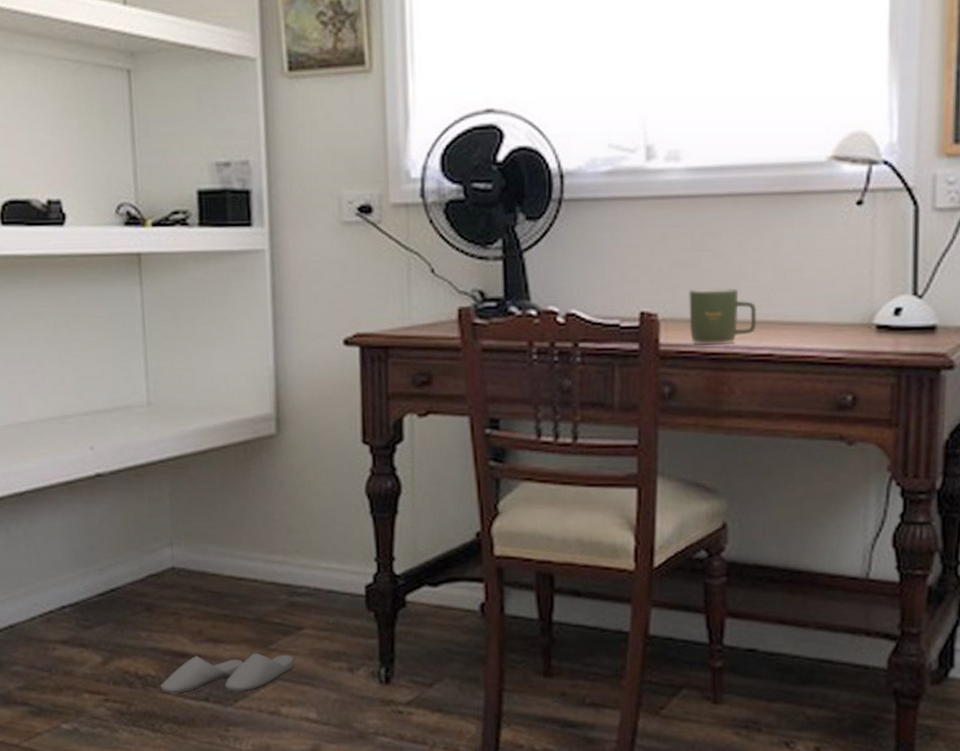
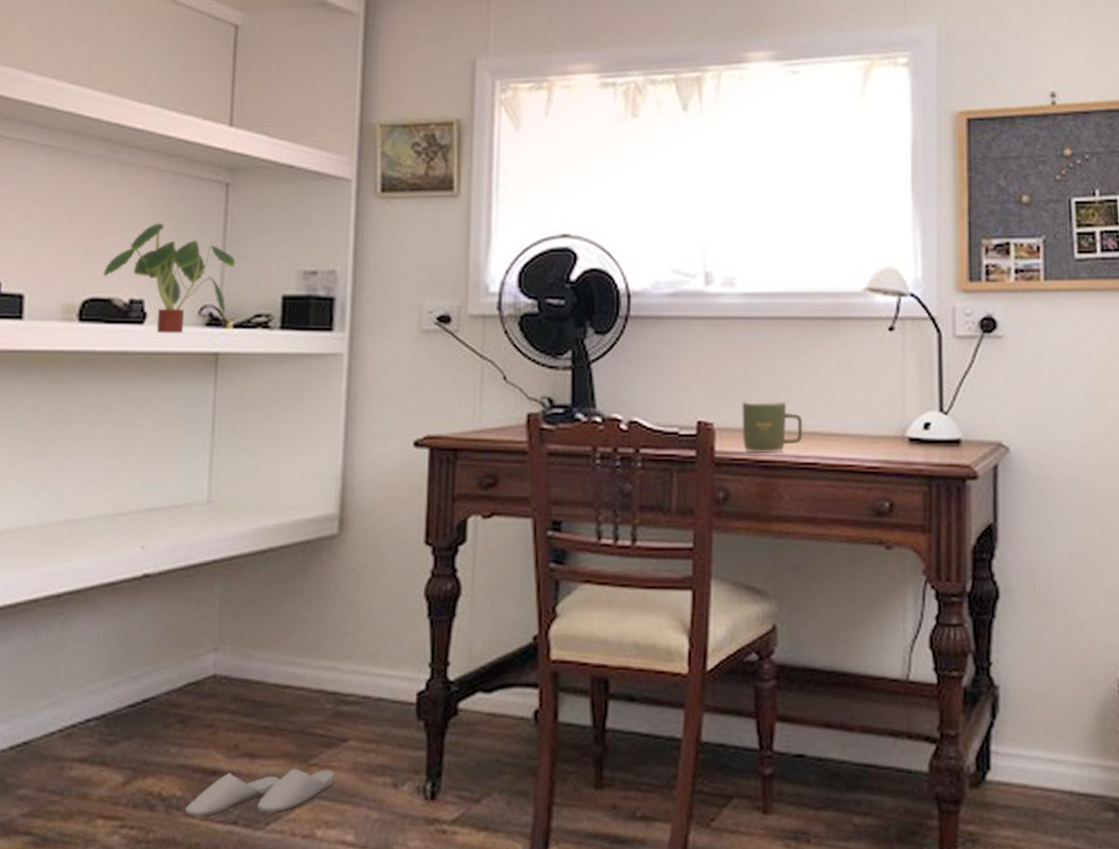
plant: none [17,117,147,235] -> present [102,223,236,334]

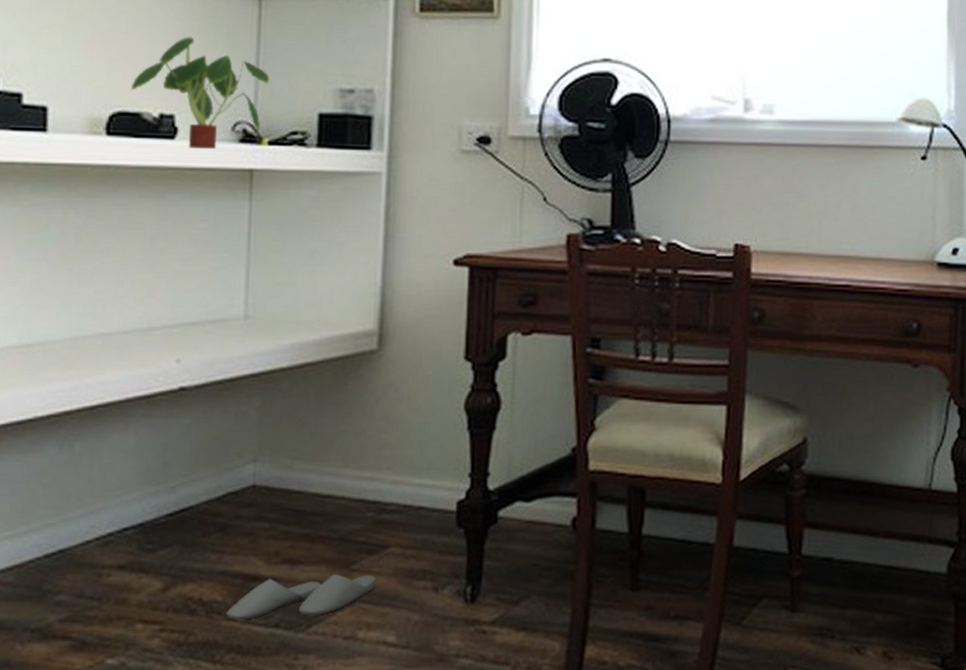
mug: present [742,400,803,453] -> none [777,225,837,275]

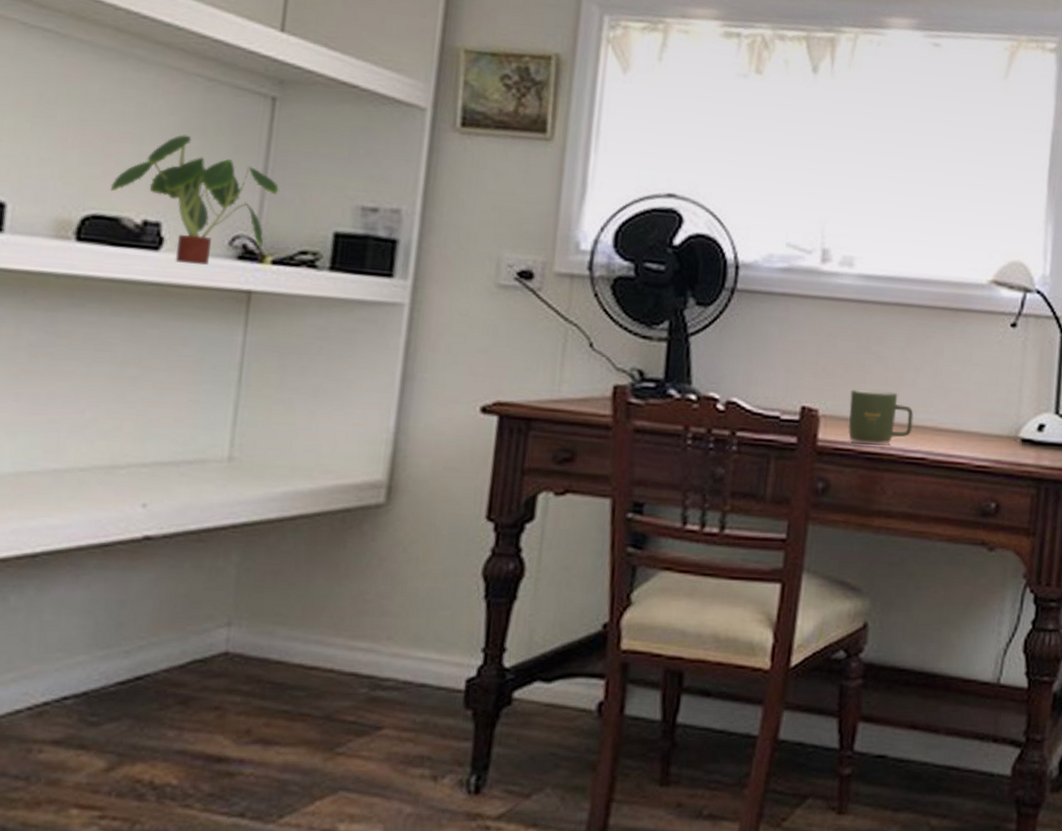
slippers: present [226,574,376,620] -> none [181,758,365,808]
mug: none [777,225,837,275] -> present [847,389,914,445]

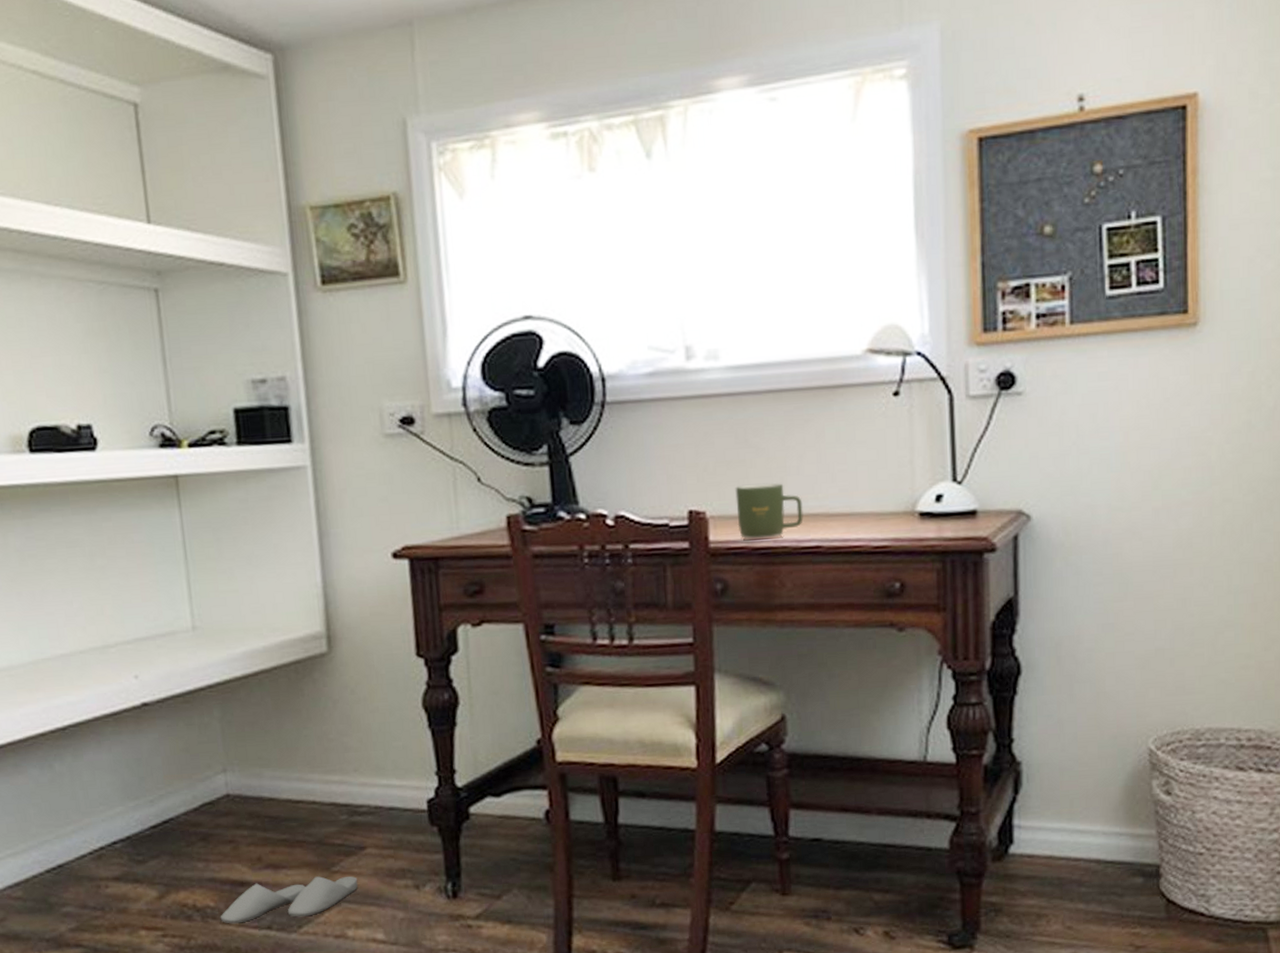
plant: present [109,134,279,266] -> none [44,339,180,459]
slippers: none [181,758,365,808] -> present [220,876,359,924]

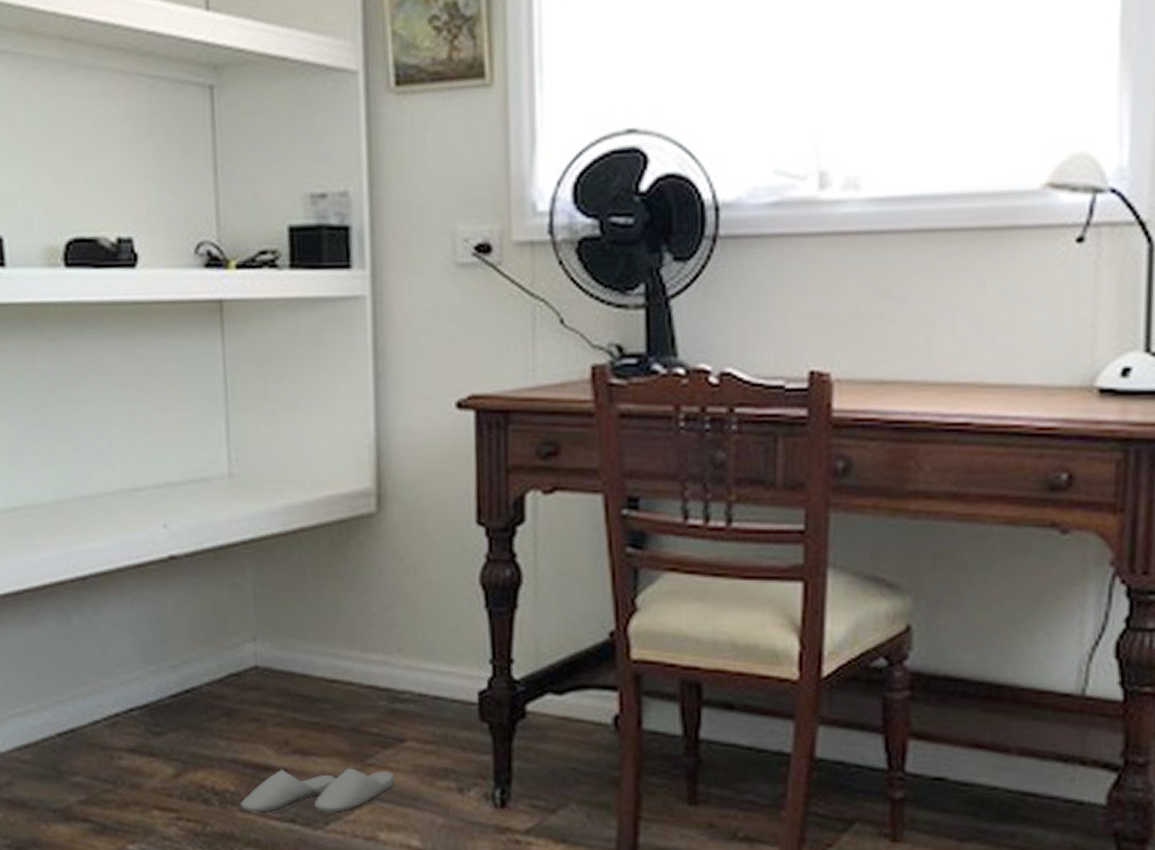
mug: present [735,482,803,540] -> none [868,342,951,411]

